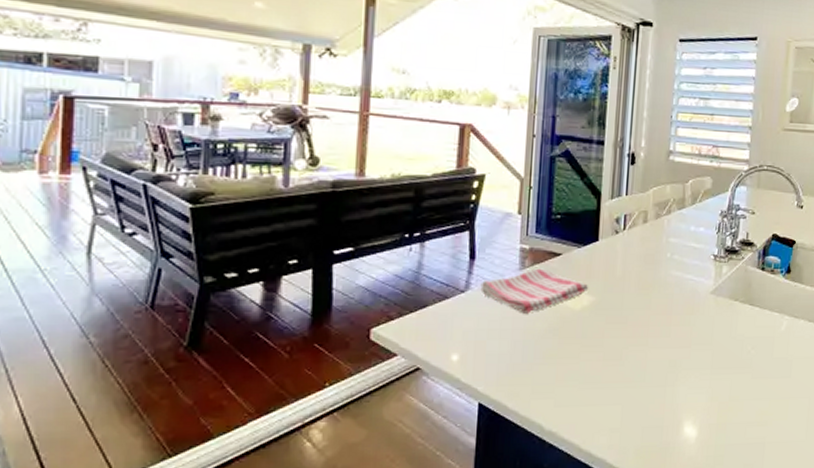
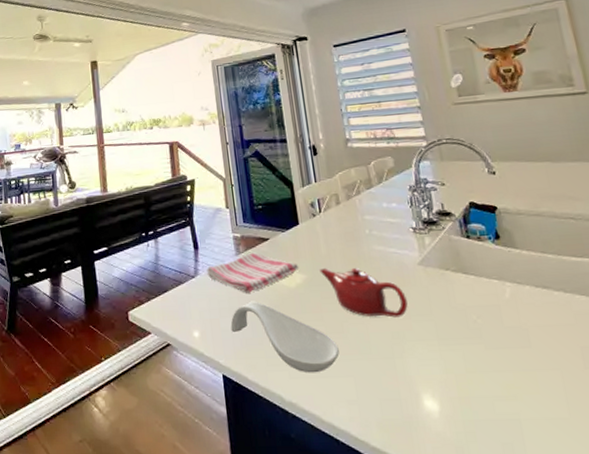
spoon rest: none [498,324,613,401] -> present [230,302,339,373]
teapot: none [610,290,692,346] -> present [319,267,408,318]

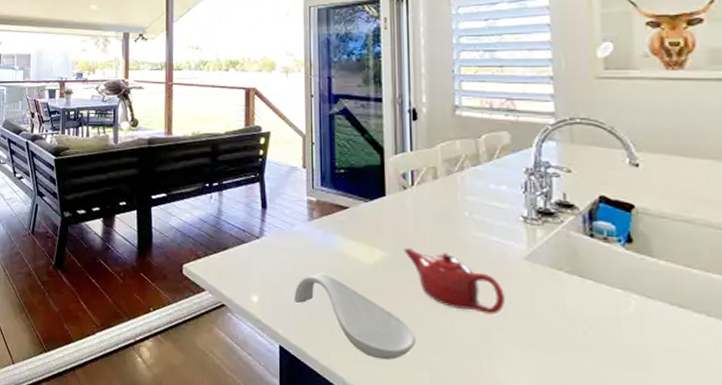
dish towel: present [206,252,299,293] -> none [273,220,380,264]

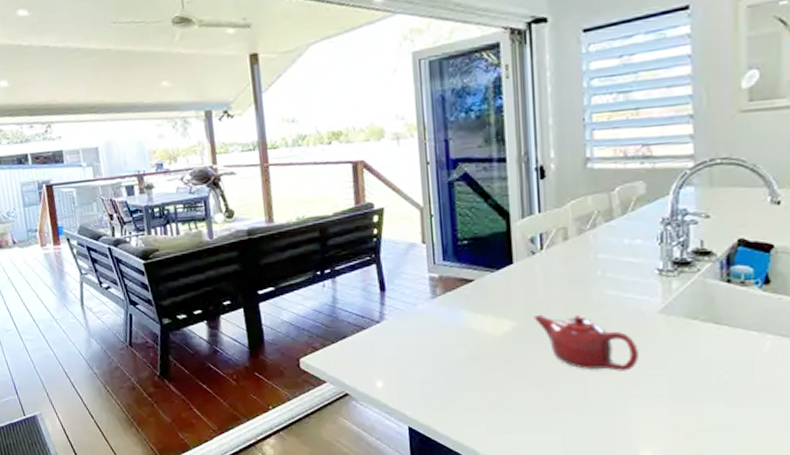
spoon rest: present [294,273,415,360] -> none [420,351,548,428]

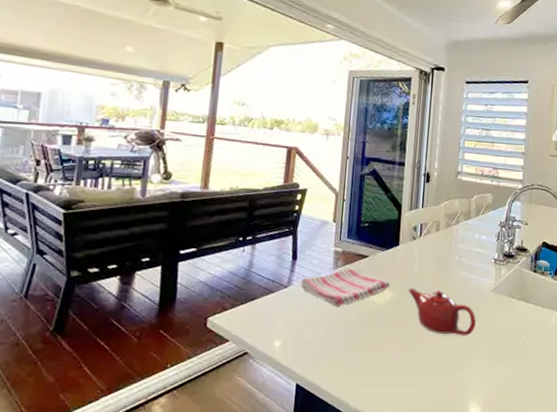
dish towel: none [394,295,509,341] -> present [300,268,391,306]

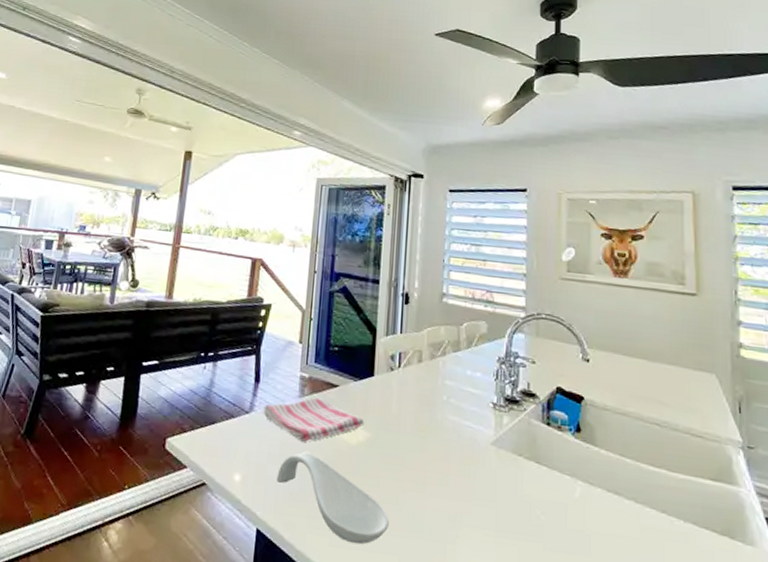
spoon rest: none [313,315,410,383] -> present [276,452,389,545]
teapot: present [408,288,476,336] -> none [386,429,472,499]

